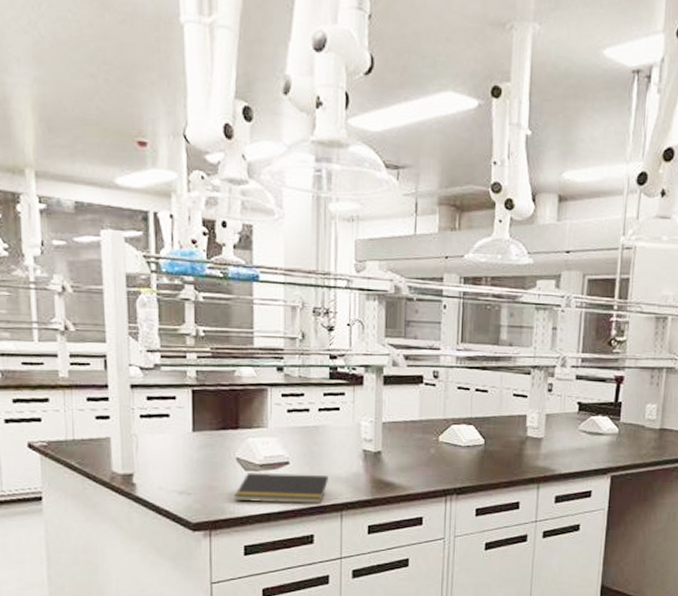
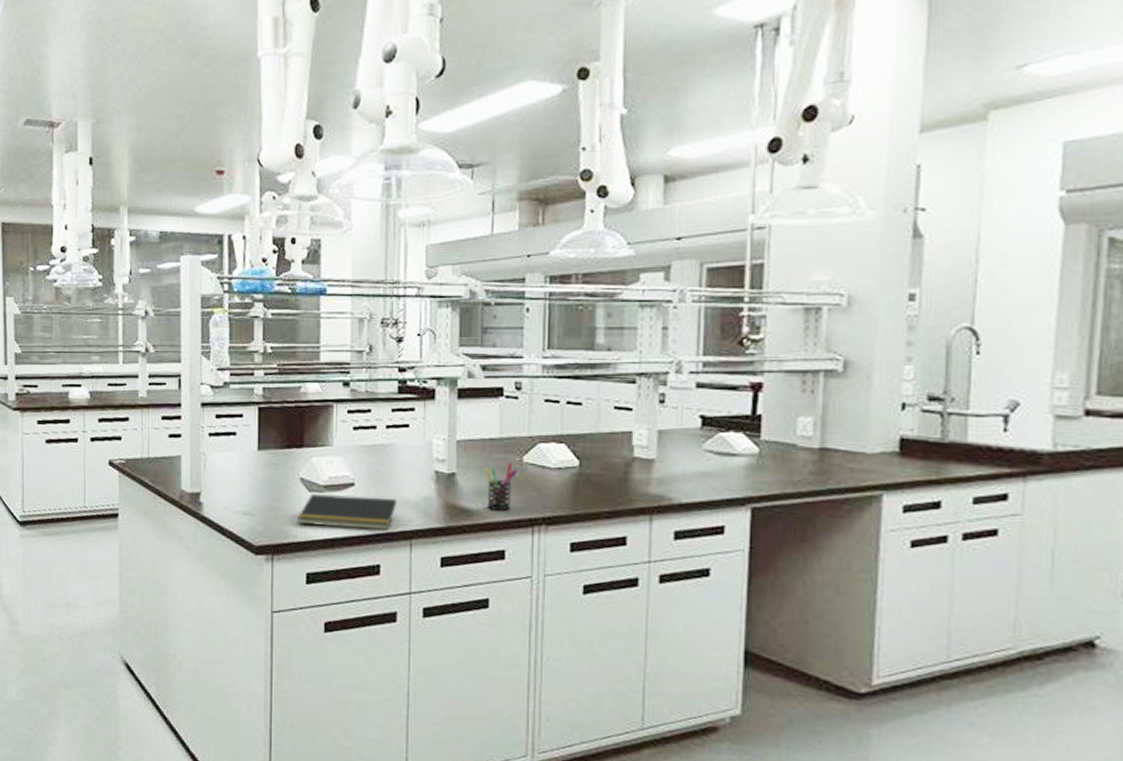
pen holder: none [407,442,434,483] -> present [485,463,517,511]

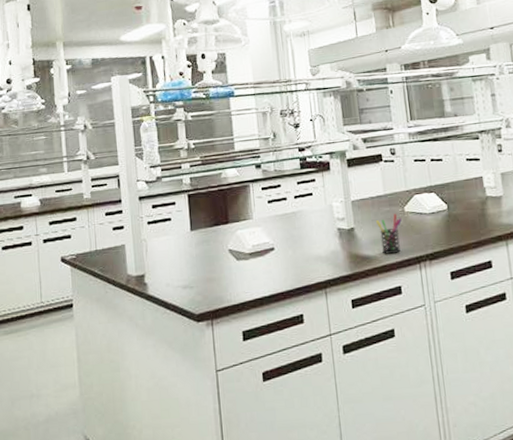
notepad: present [297,493,396,531] -> none [229,256,310,290]

